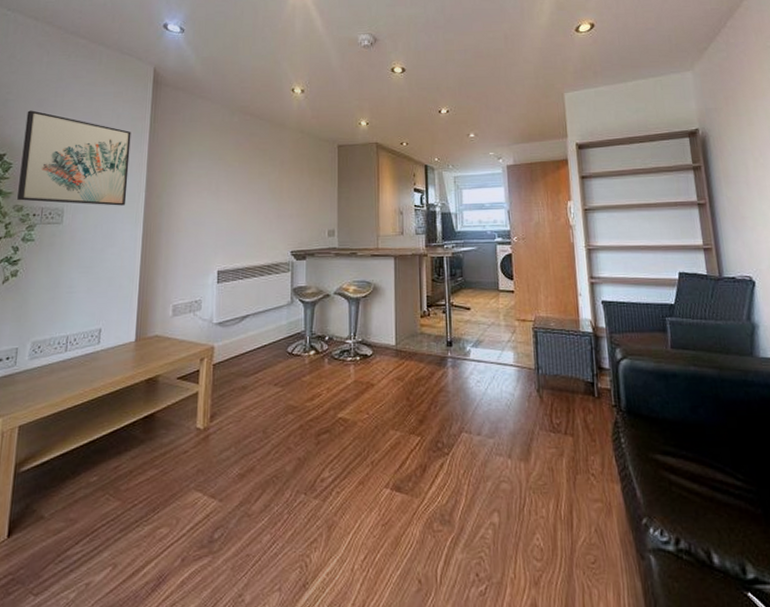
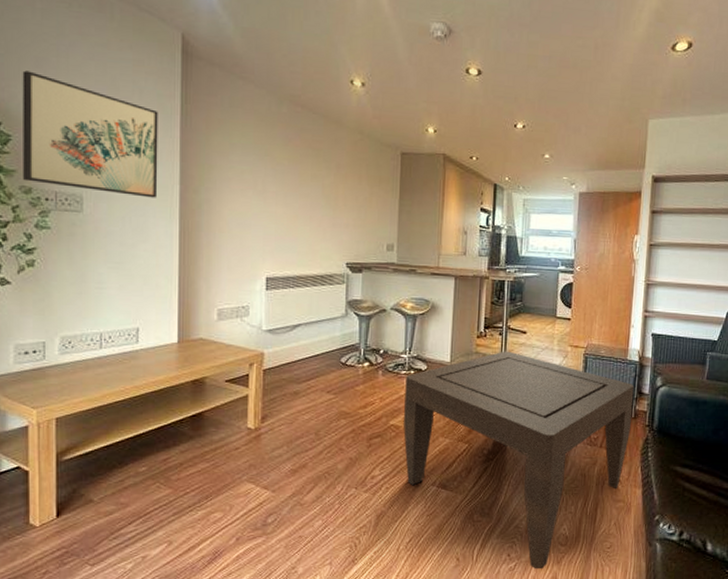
coffee table: none [352,329,597,594] -> present [403,351,634,570]

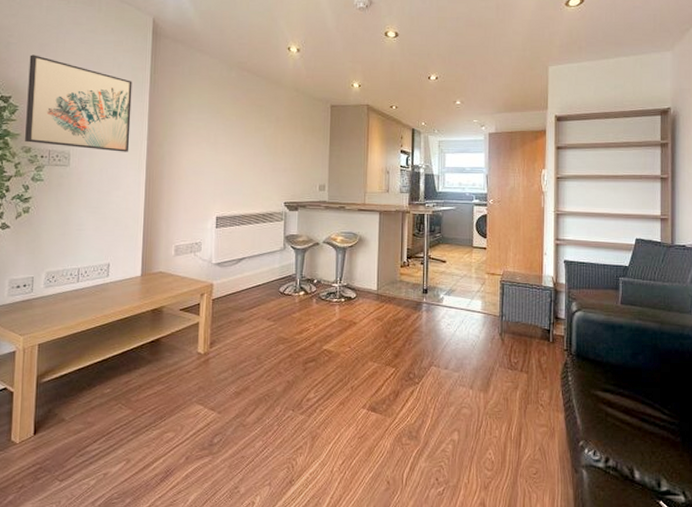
coffee table: present [403,351,634,570] -> none [336,279,551,495]

